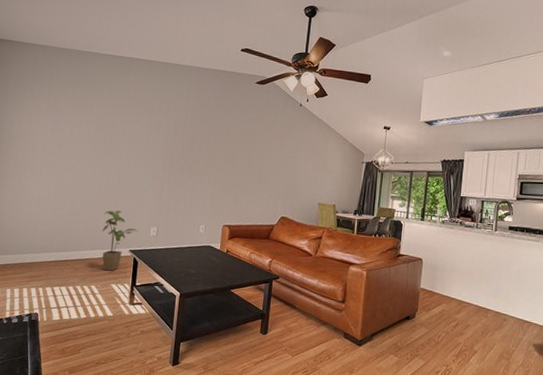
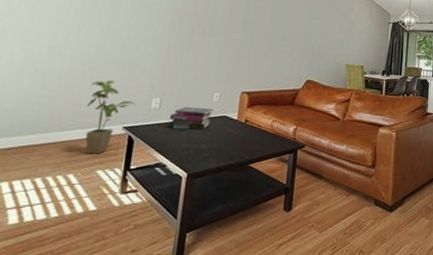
books: none [164,235,201,257] -> present [169,106,215,130]

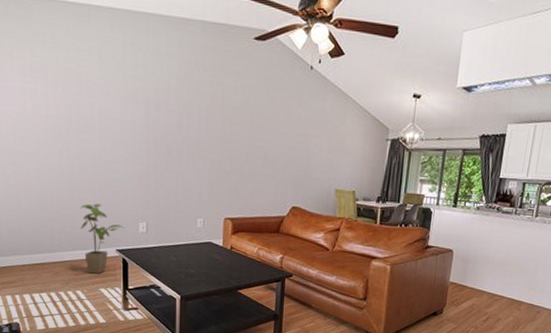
books: present [169,106,215,130] -> none [157,231,199,255]

